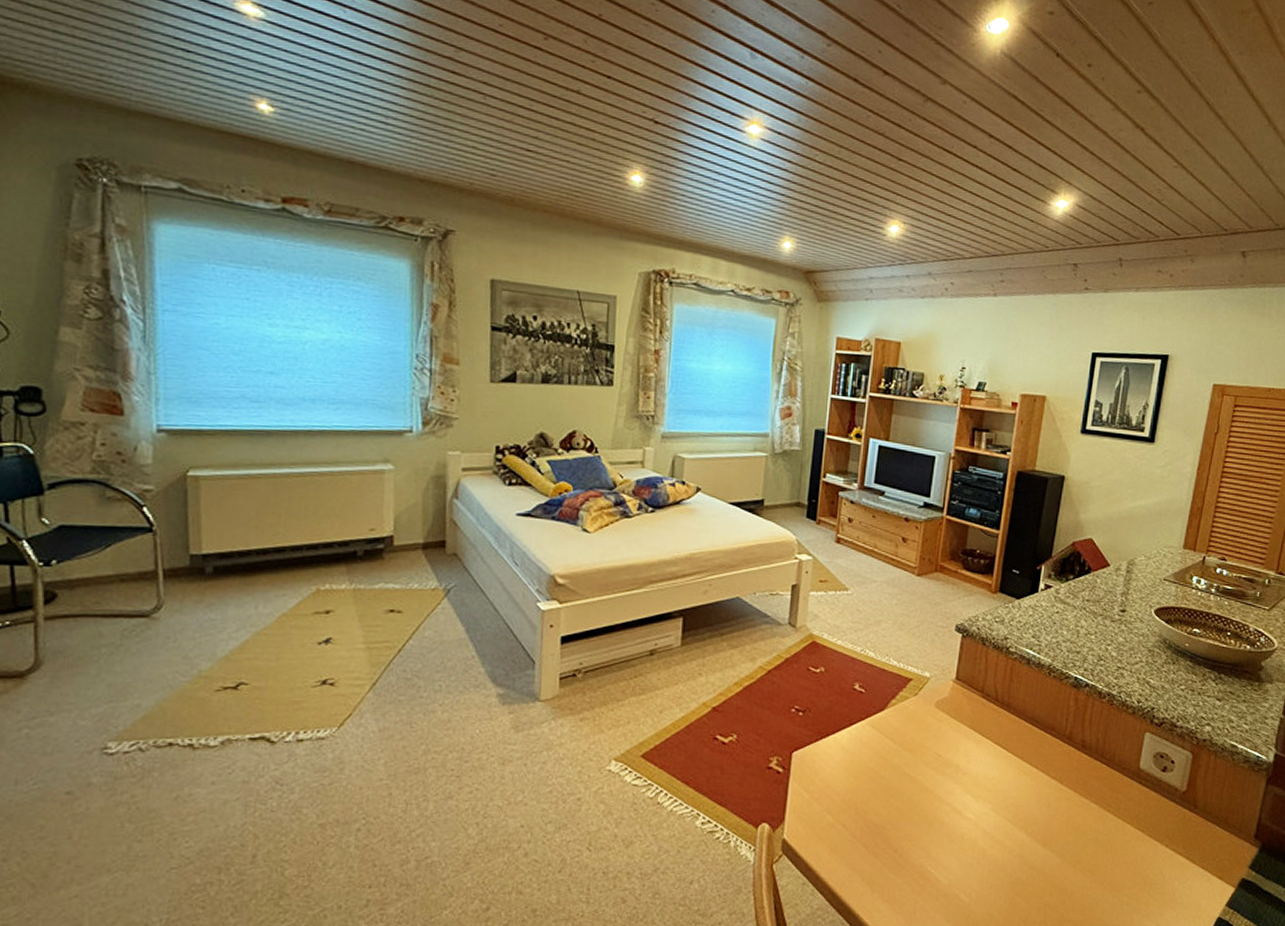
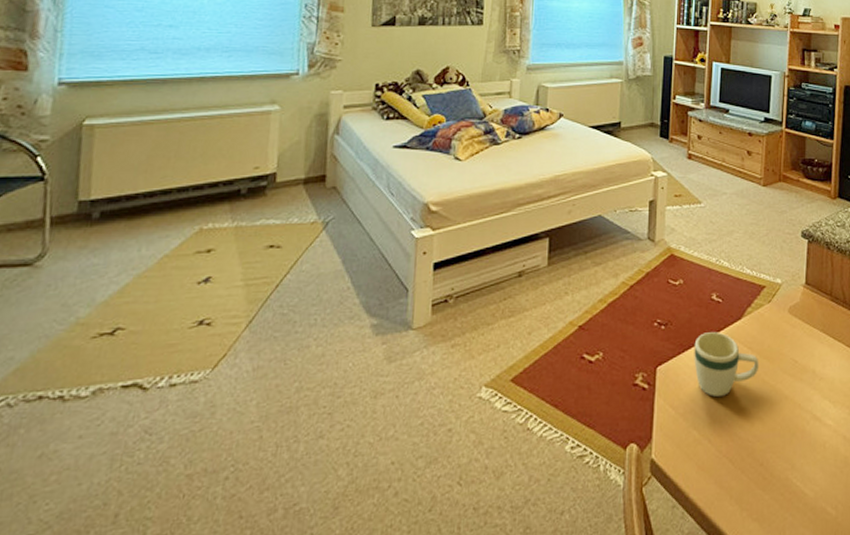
mug: none [832,721,901,784] -> present [694,332,759,397]

